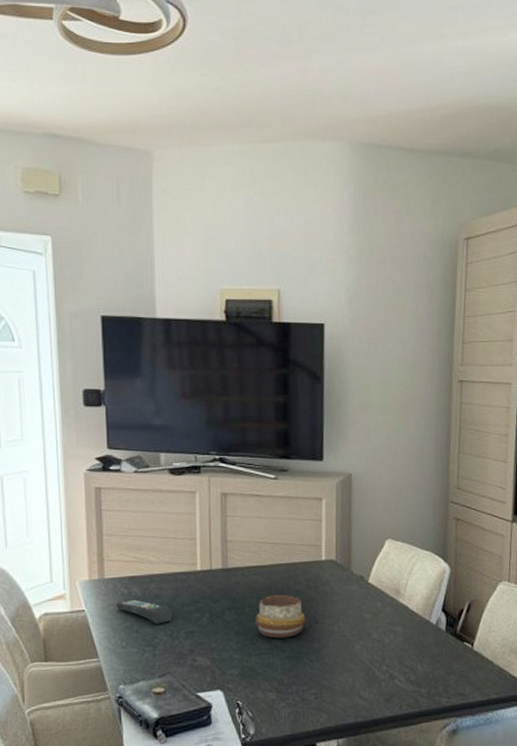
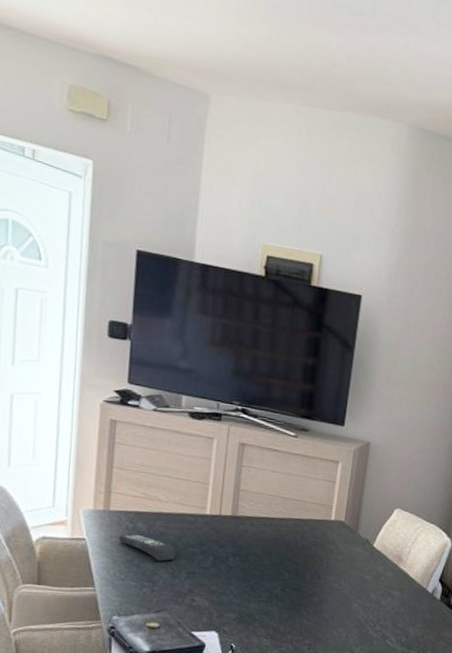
decorative bowl: present [255,595,306,639] -> none [258,547,309,590]

